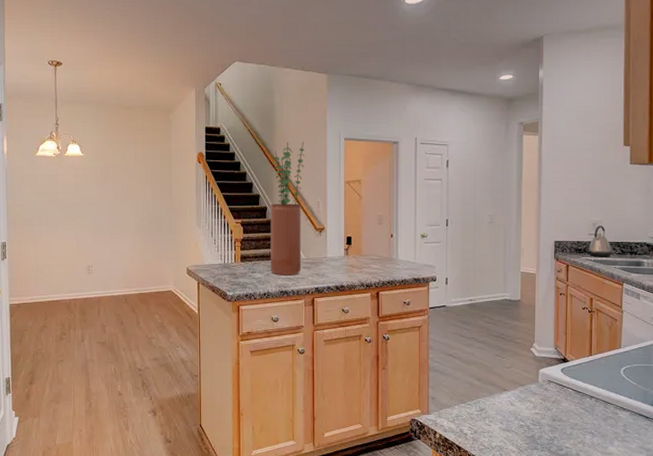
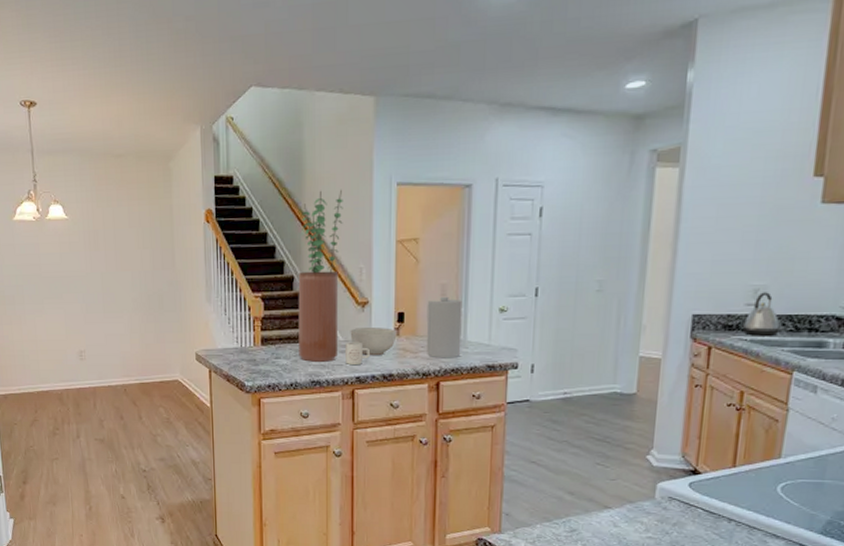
mug: none [307,259,326,279] -> present [346,342,370,366]
bowl: none [310,248,346,270] -> present [350,328,397,355]
paper towel holder: none [368,224,394,273] -> present [426,296,463,359]

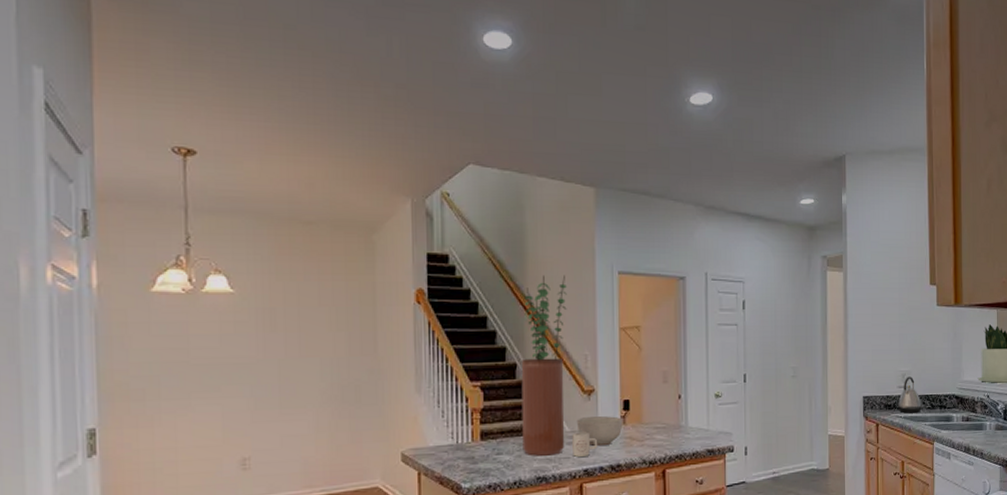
paper towel holder: present [426,296,463,359] -> none [650,383,683,446]

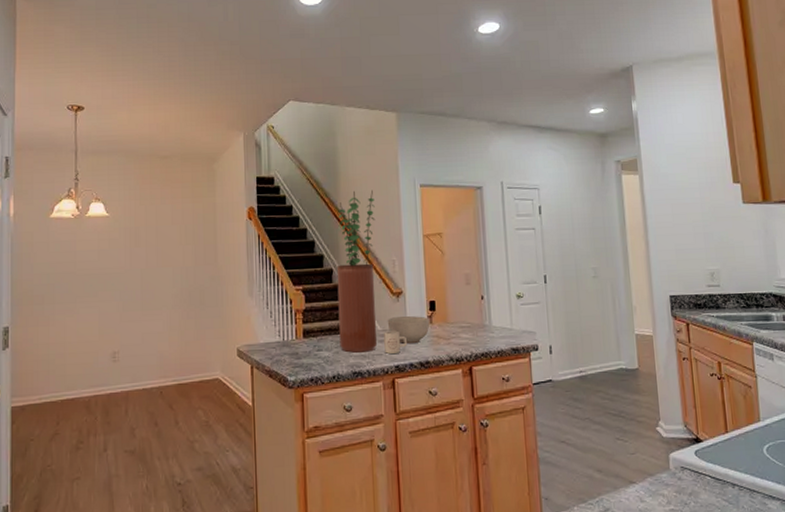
kettle: present [897,376,923,414] -> none [708,275,737,313]

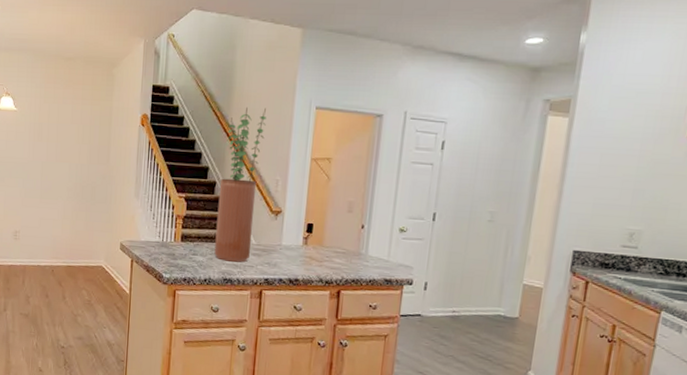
mug: present [384,330,407,355] -> none [256,246,279,268]
bowl: present [387,316,430,343] -> none [262,234,305,261]

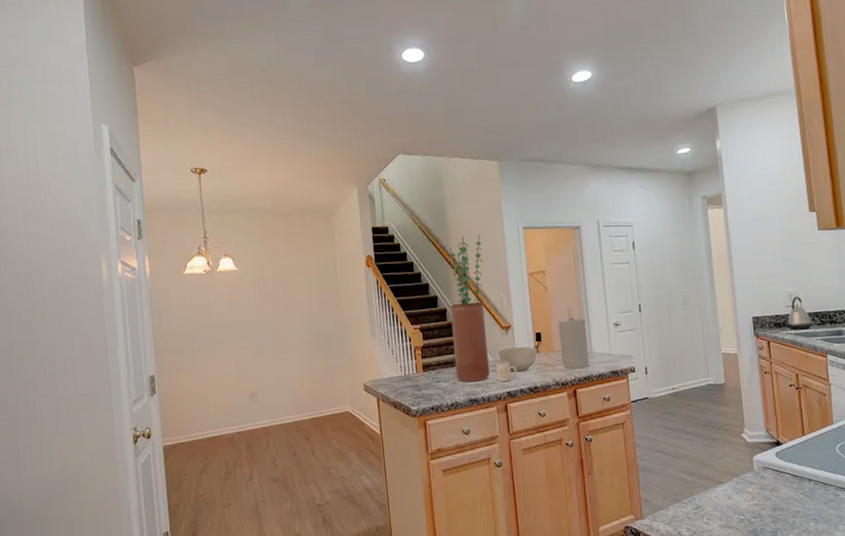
mug: none [256,246,279,268] -> present [495,361,517,383]
bowl: none [262,234,305,261] -> present [498,346,537,372]
paper towel holder: none [331,212,367,270] -> present [558,316,590,370]
kettle: none [617,236,653,277] -> present [786,296,813,330]

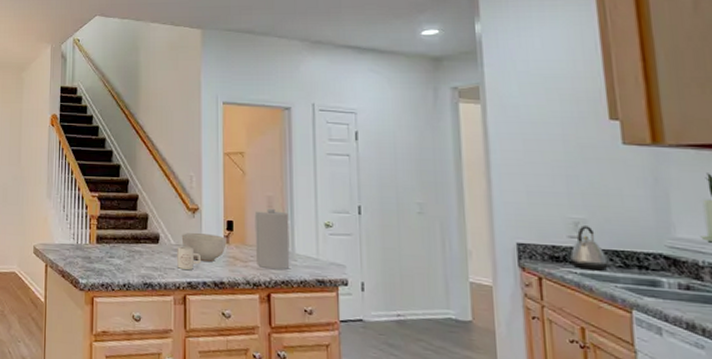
vase: present [448,234,490,383] -> none [132,104,174,265]

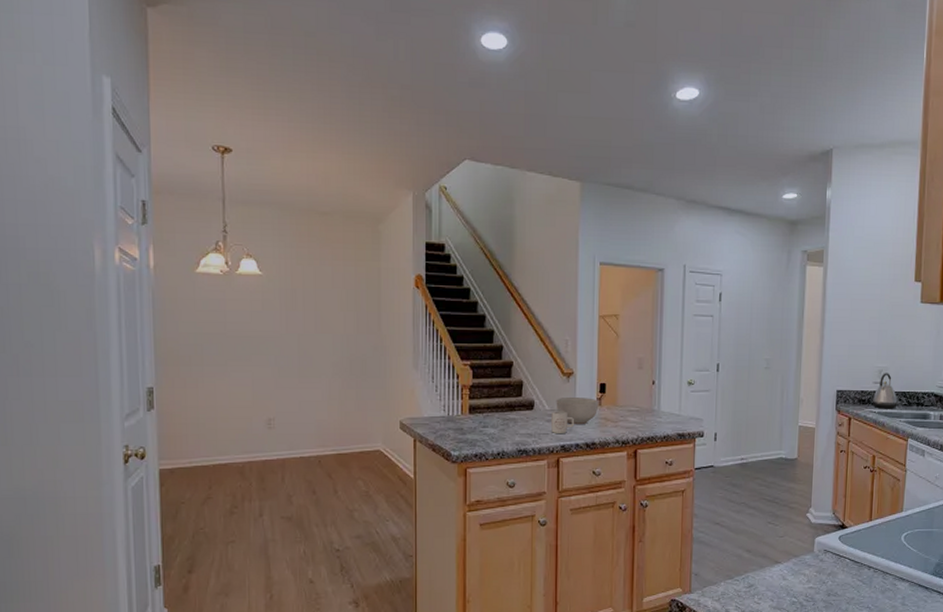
paper towel holder: present [254,208,290,270] -> none [625,369,657,428]

